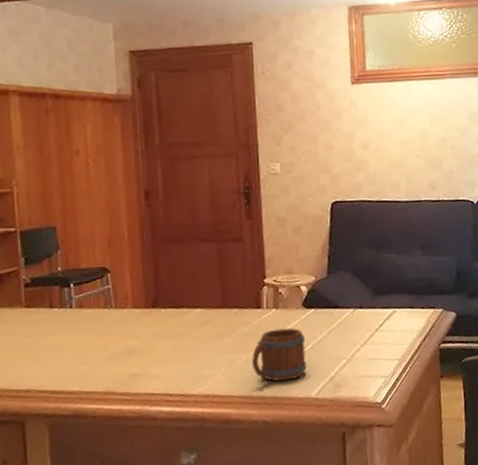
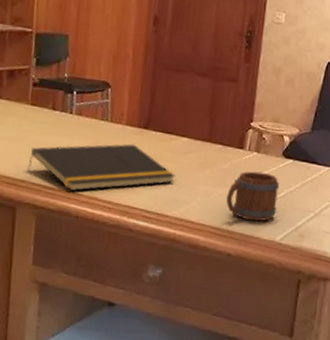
notepad: none [31,326,194,391] -> present [27,143,175,192]

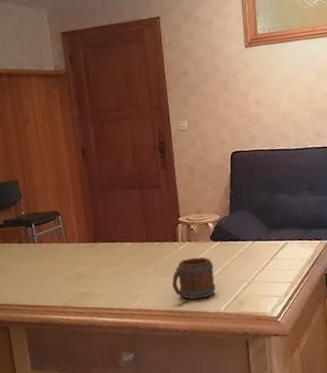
notepad: present [27,143,175,192] -> none [10,257,128,305]

